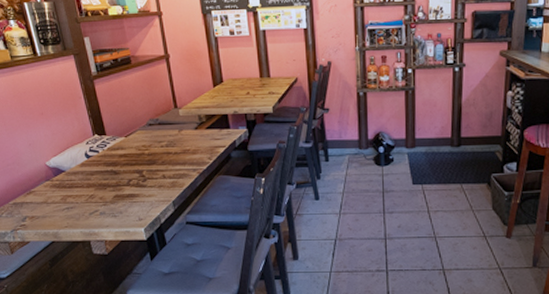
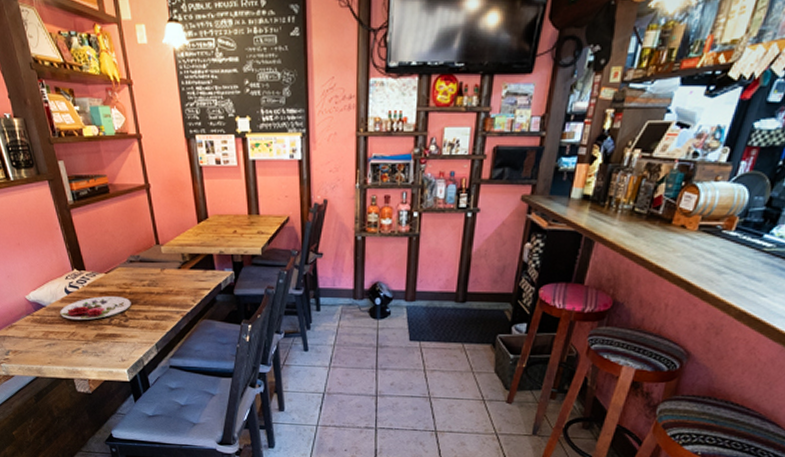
plate: none [79,158,150,182] -> present [60,296,131,320]

